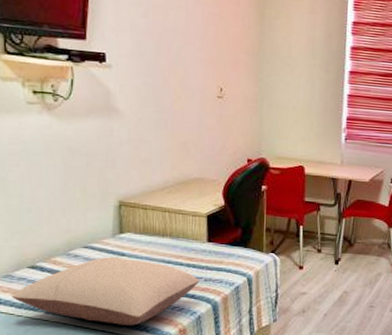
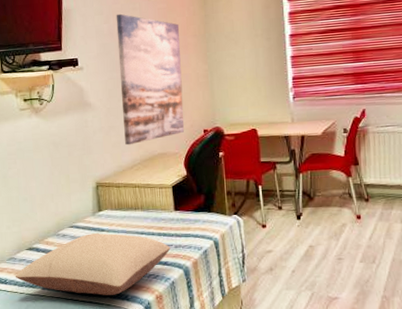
wall art: none [156,9,231,164] -> present [116,13,184,146]

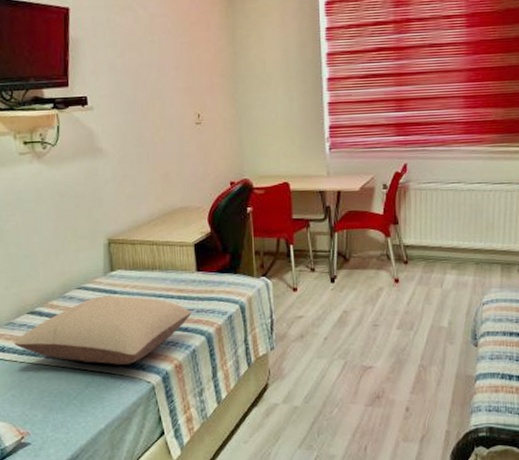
wall art: present [116,13,184,146] -> none [131,46,209,198]

